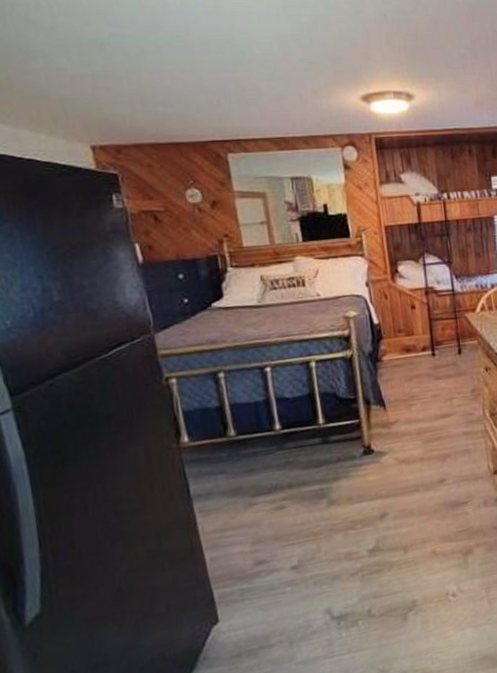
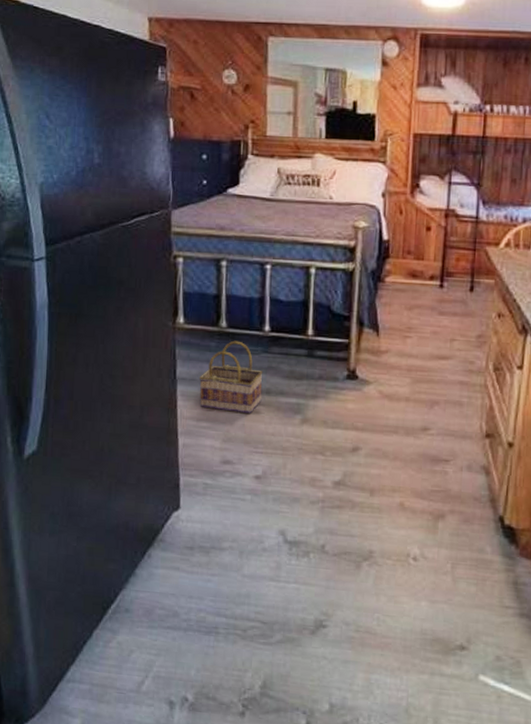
basket: none [216,445,285,518] -> present [199,340,263,413]

